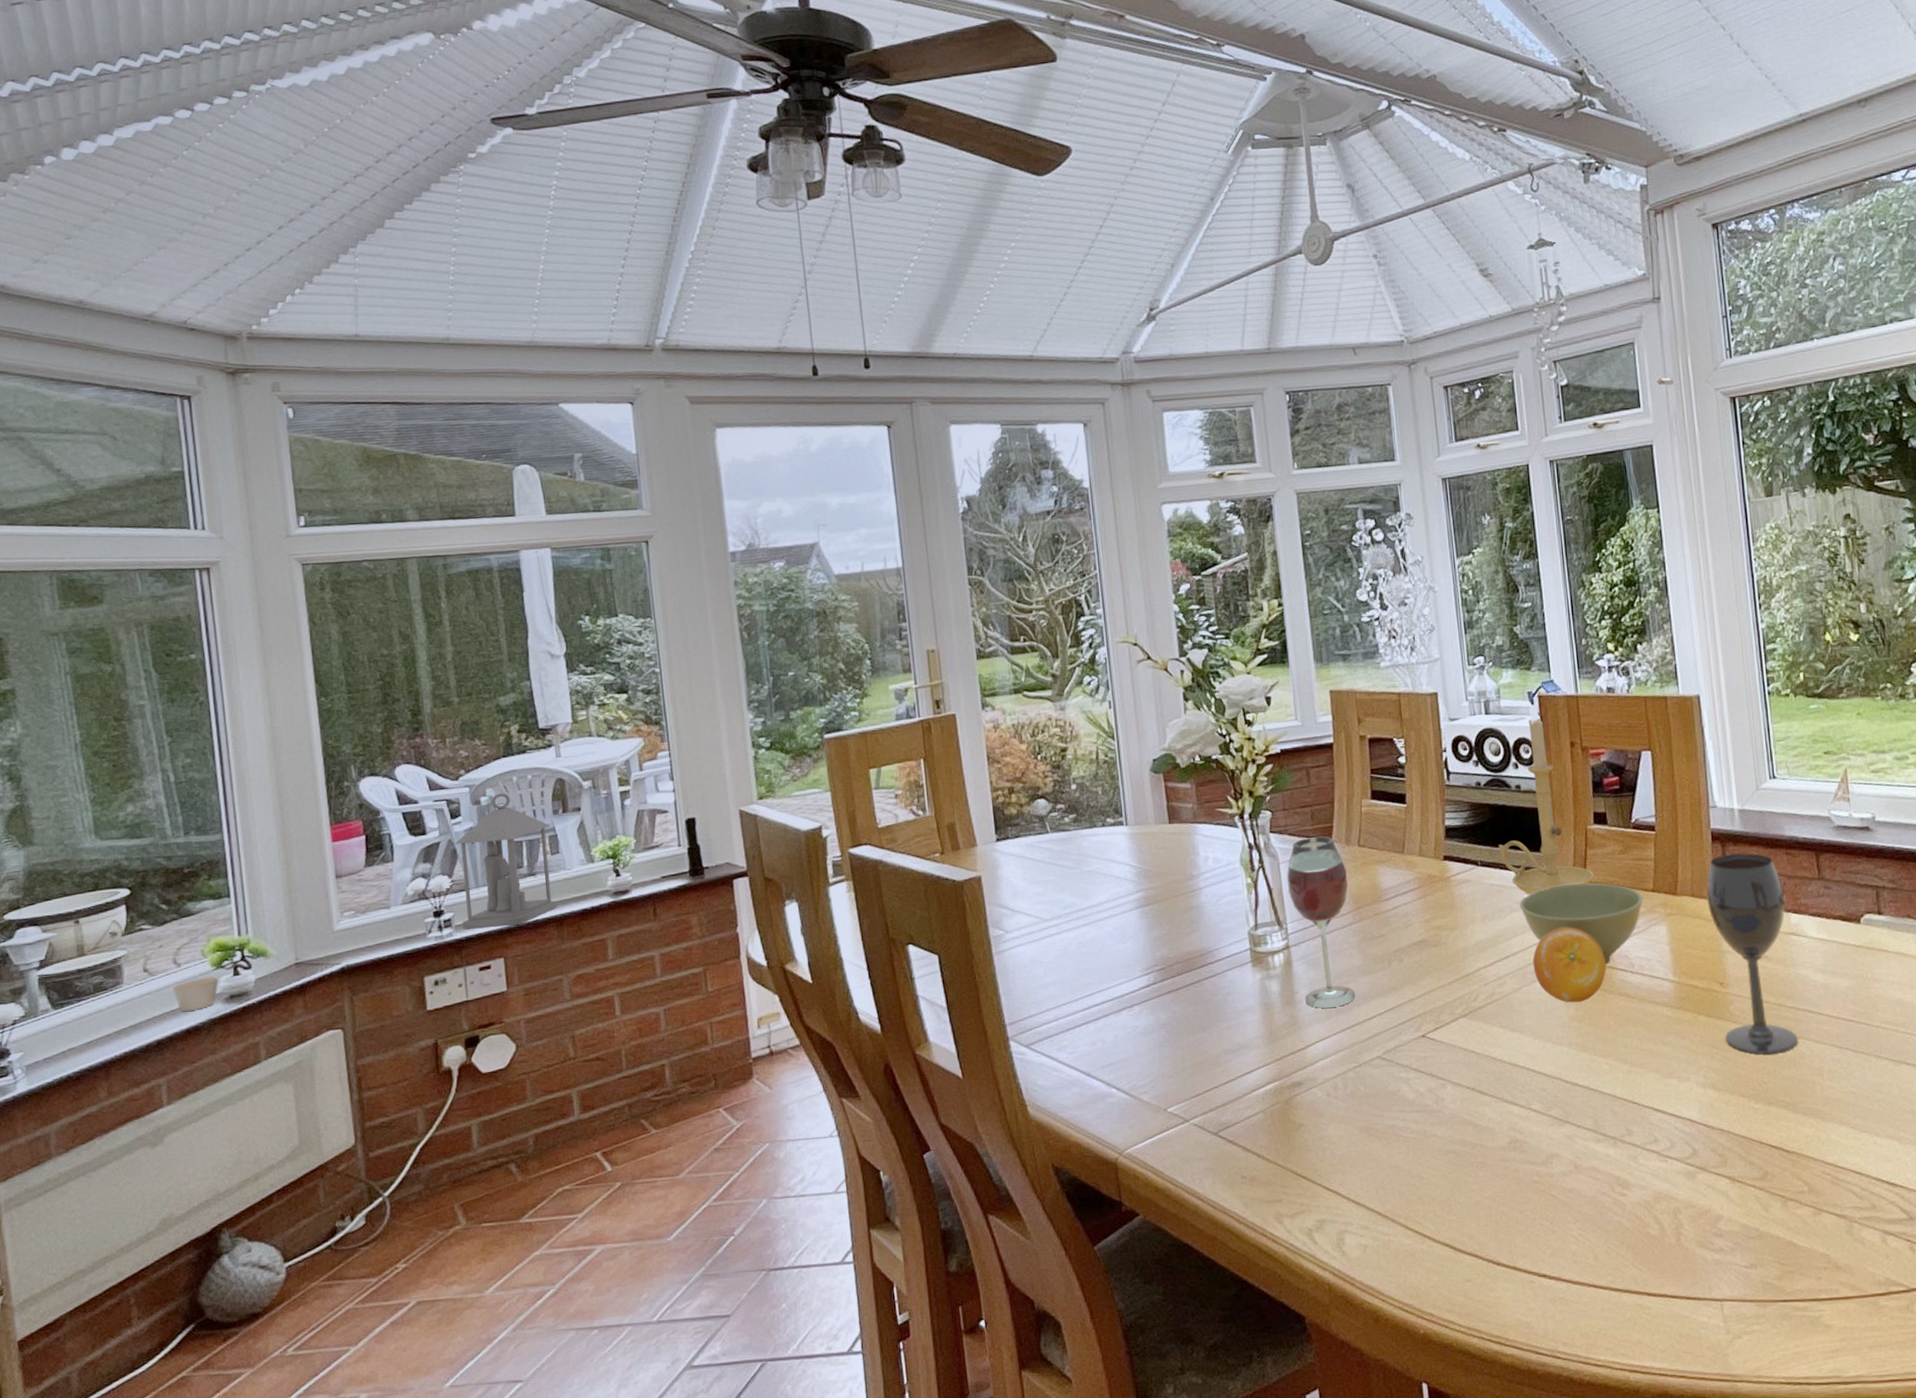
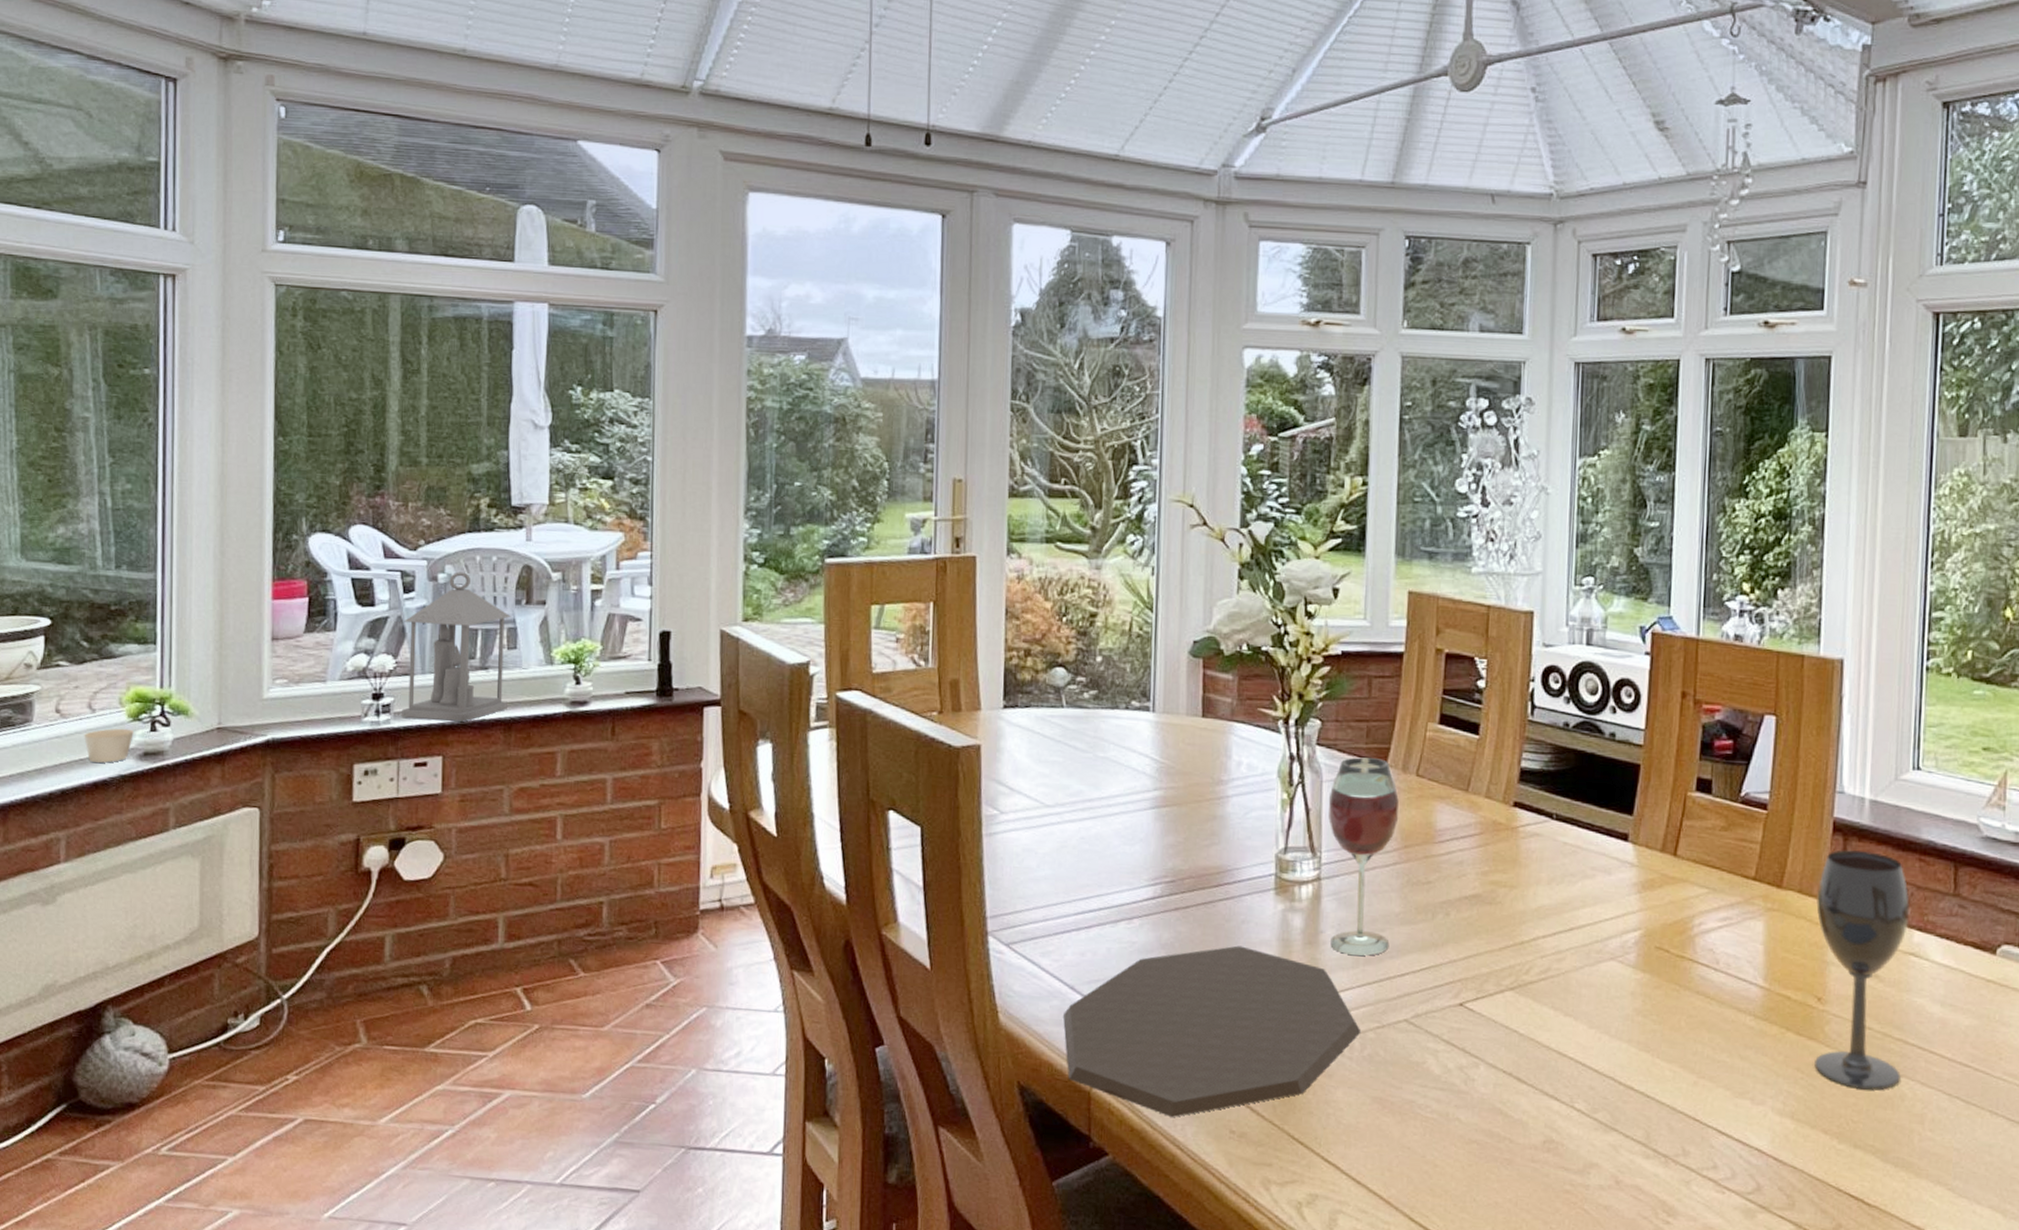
placemat: none [1084,1015,1341,1173] -> present [1063,945,1360,1117]
candle holder: present [1499,703,1595,895] -> none [1580,640,1688,862]
bowl: present [1519,883,1644,965] -> none [1594,856,1742,956]
fruit: present [1532,927,1606,1003] -> none [1600,905,1686,995]

